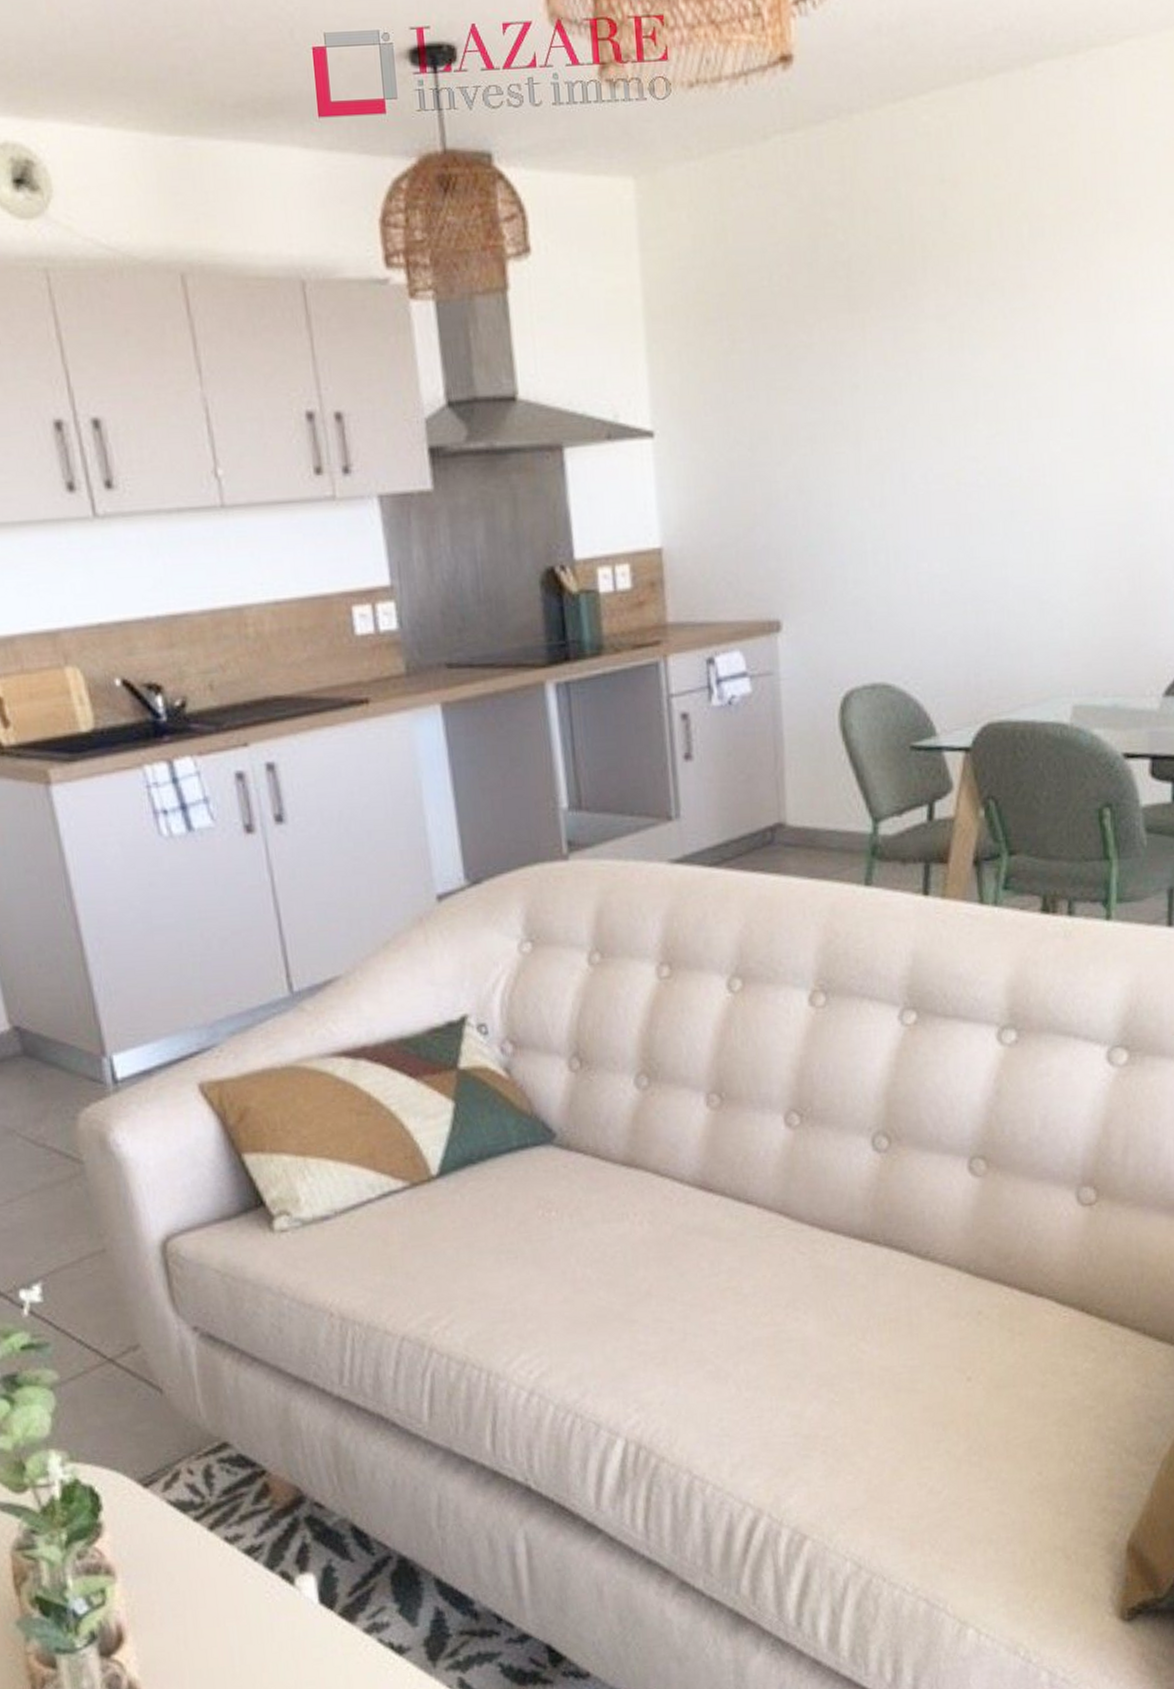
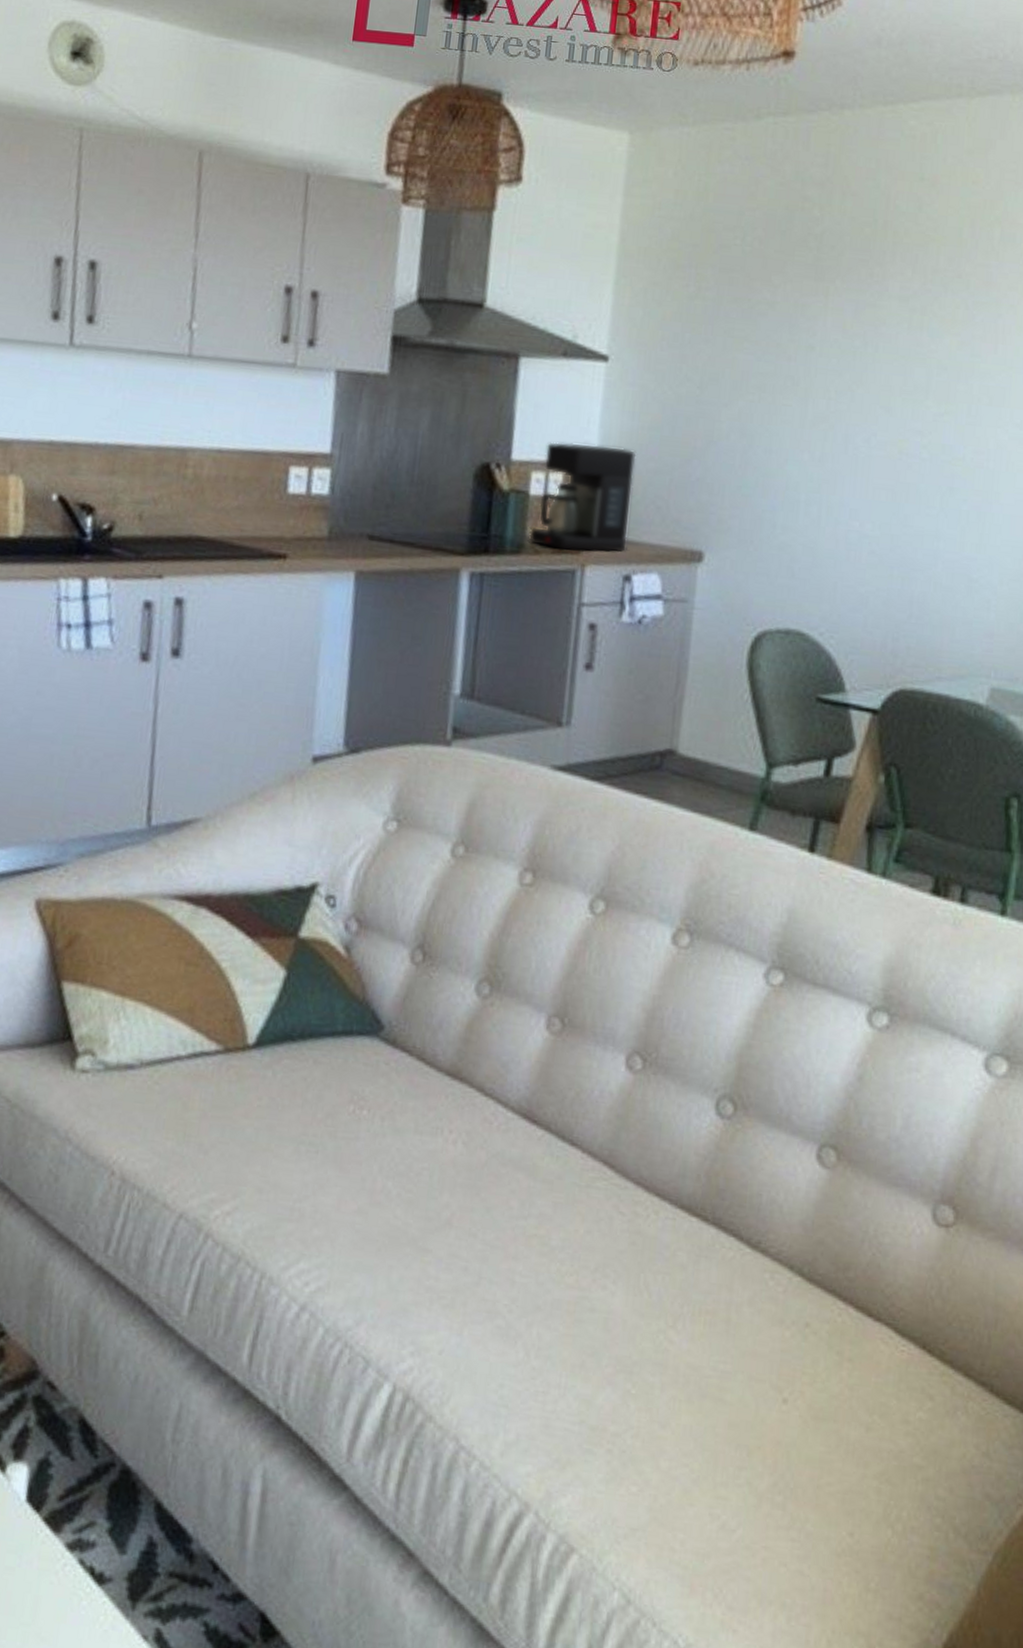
coffee maker: none [607,527,704,645] -> present [529,442,636,553]

